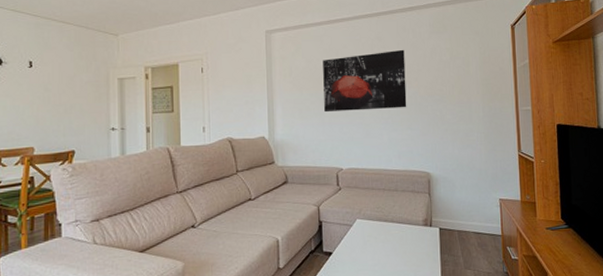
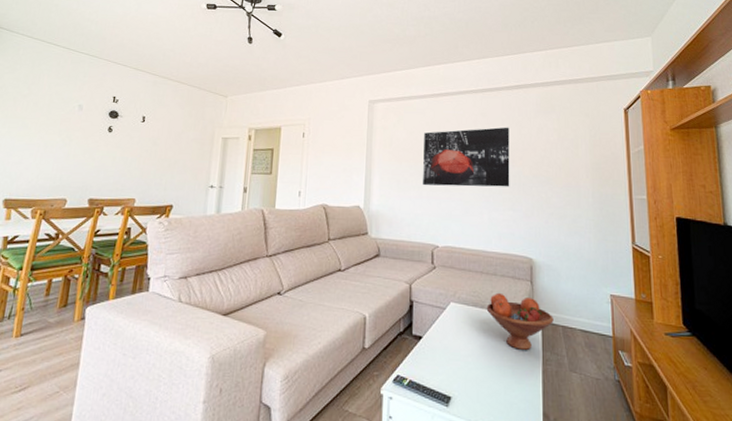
fruit bowl: none [389,206,450,255] -> present [486,292,554,350]

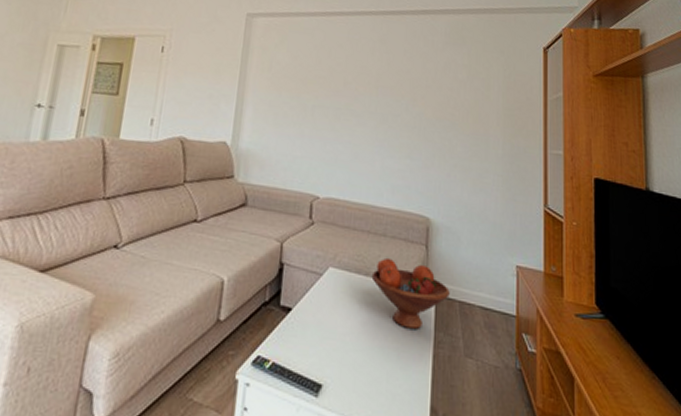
wall art: present [423,127,510,187] -> none [305,57,412,131]

